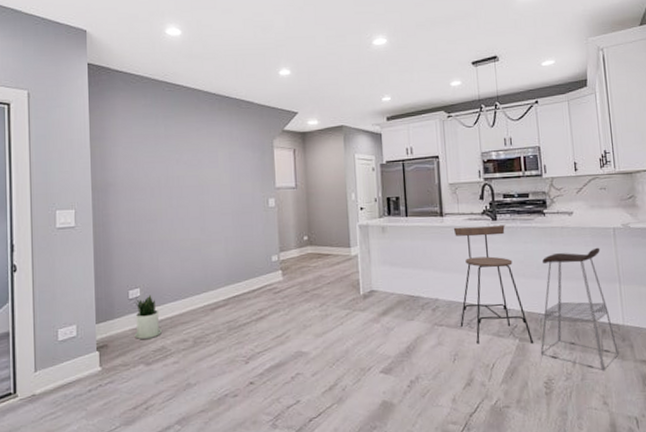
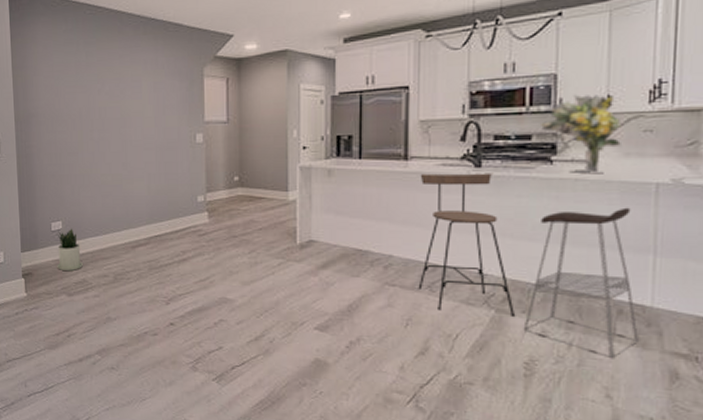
bouquet: none [534,161,587,223] -> present [541,94,622,174]

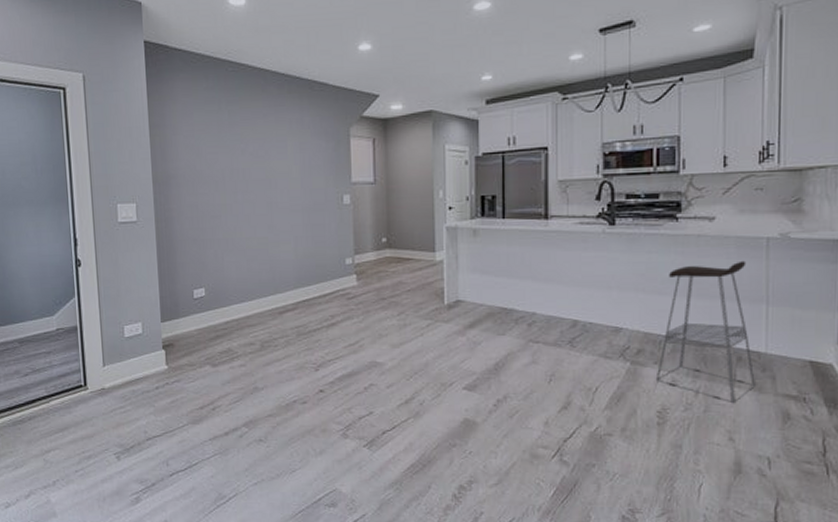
planter: present [57,228,83,272] -> none [200,295,228,341]
bar stool: present [418,173,516,318] -> none [559,232,649,369]
bouquet: present [541,94,622,174] -> none [667,155,737,230]

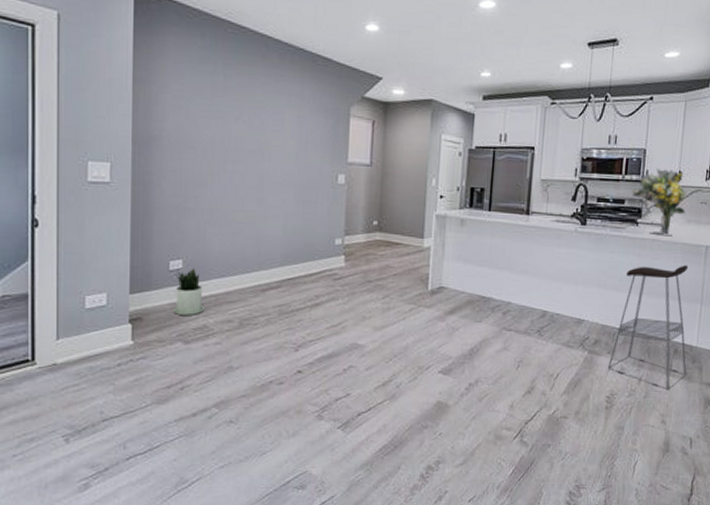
planter: none [200,295,228,341] -> present [173,268,204,316]
bouquet: none [667,155,737,230] -> present [632,167,687,237]

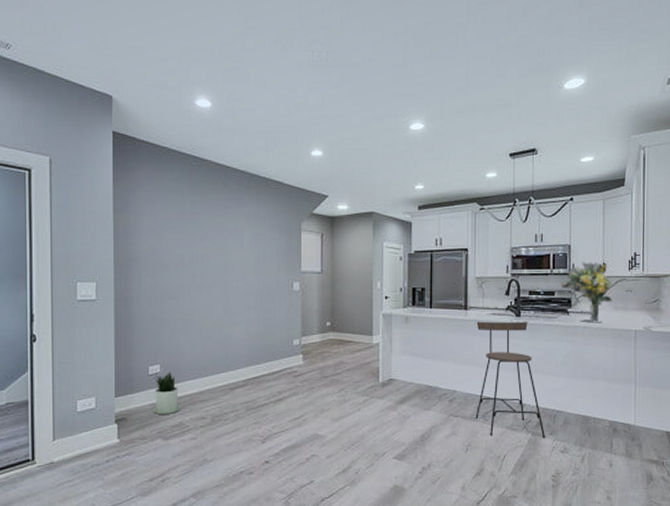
bar stool: none [529,228,603,358] -> present [475,321,546,439]
bar stool: present [607,265,689,389] -> none [551,349,627,467]

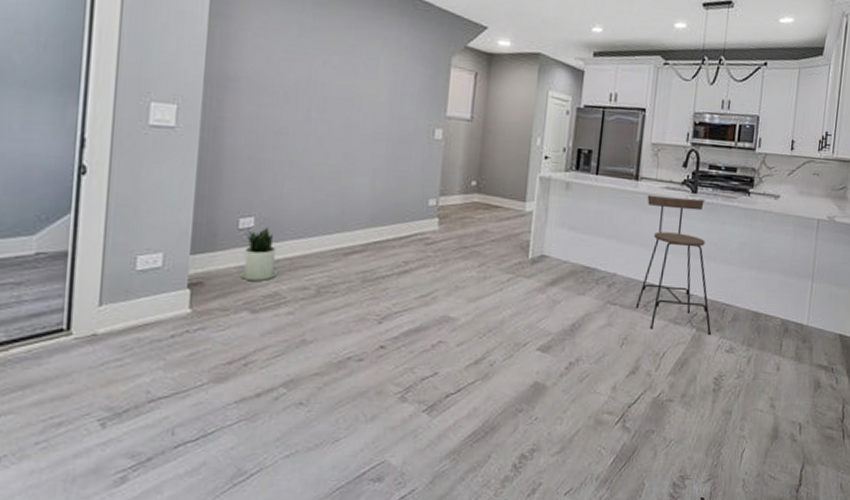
bouquet: present [561,261,613,323] -> none [744,135,800,208]

